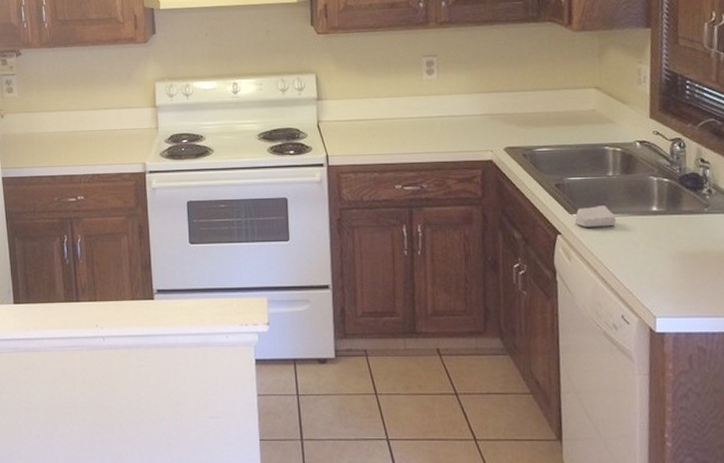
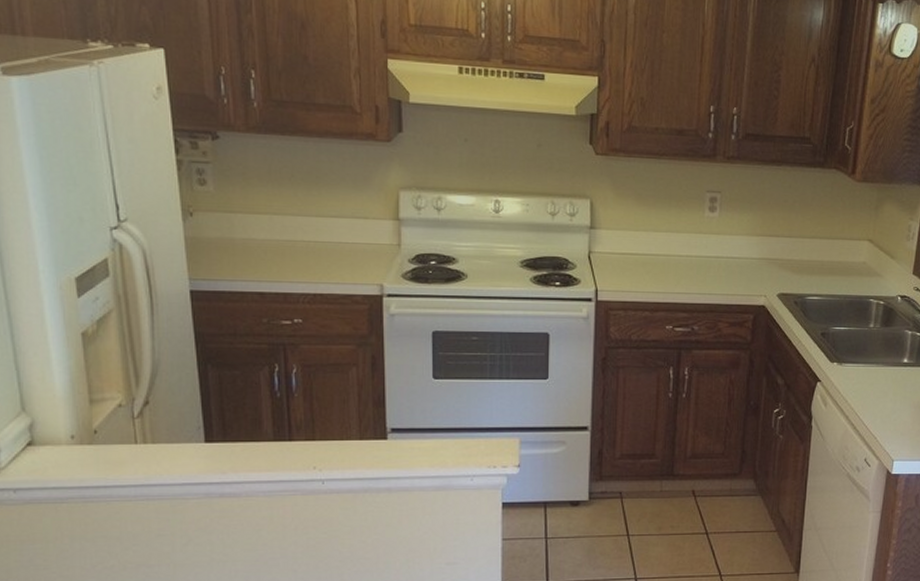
soap bar: present [575,206,617,227] -> none [835,356,872,376]

